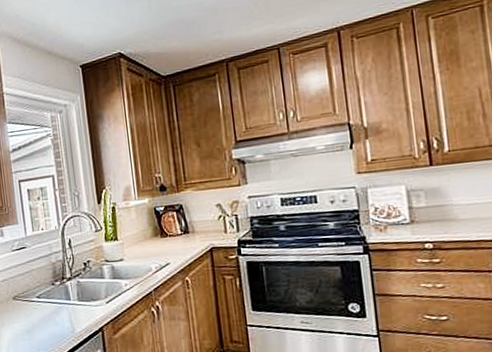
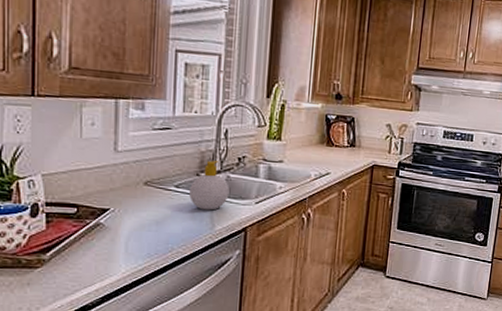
soap bottle: none [49,269,82,316] -> present [189,160,230,211]

